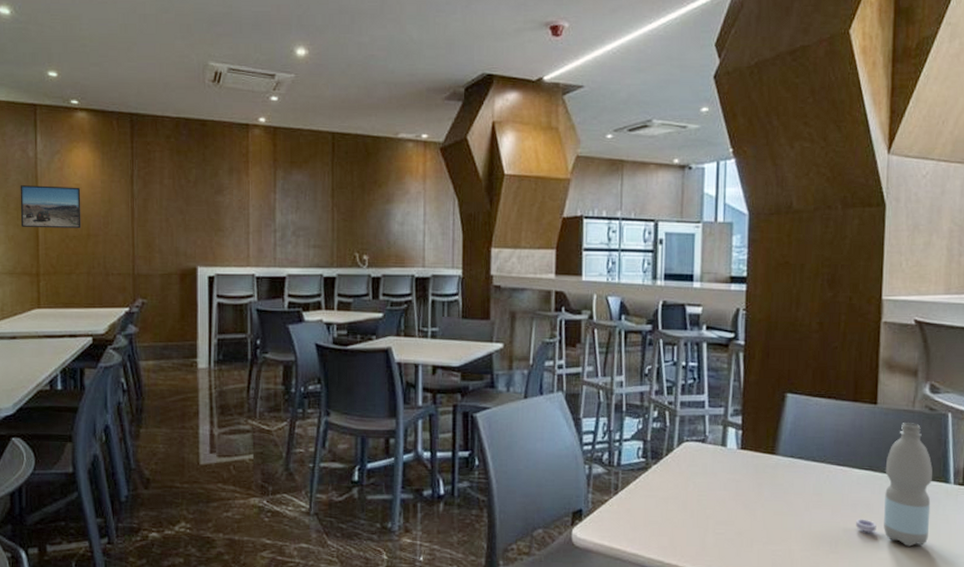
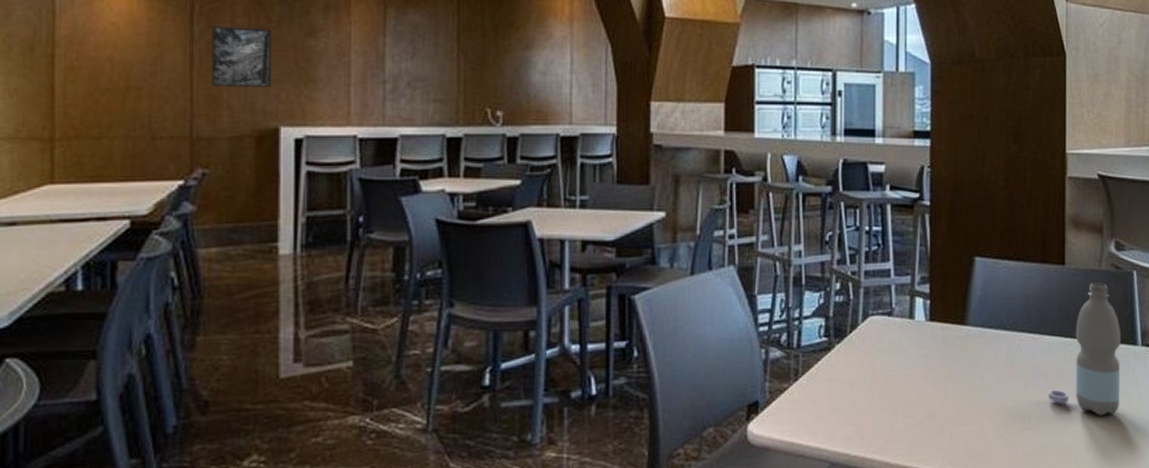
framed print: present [20,185,81,229] -> none [28,23,118,80]
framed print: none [147,186,191,235] -> present [212,26,272,87]

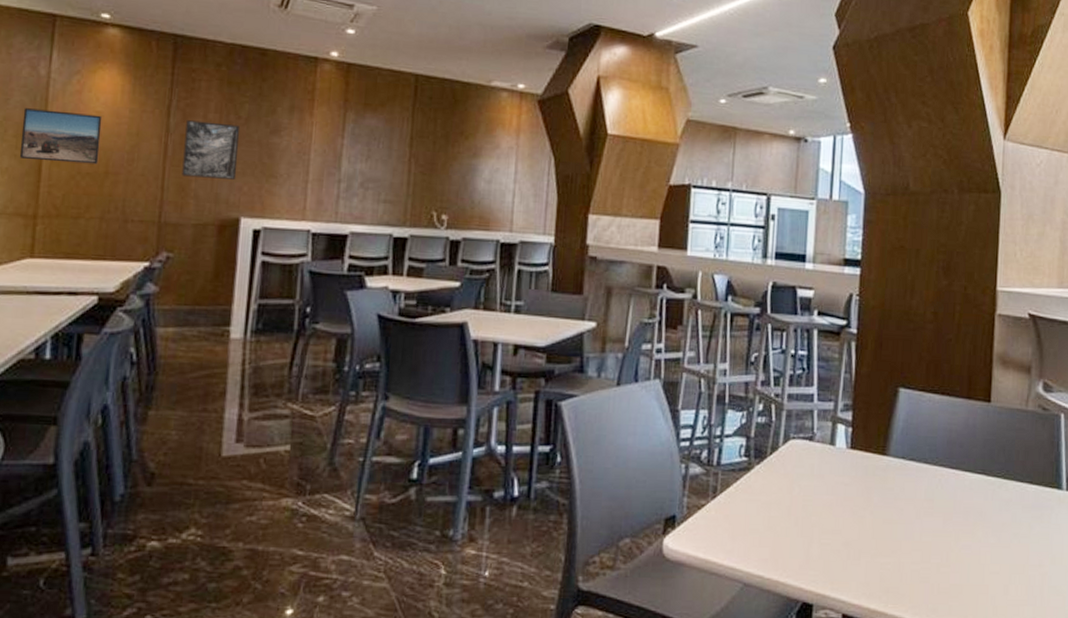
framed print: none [28,23,118,80] -> present [19,108,103,165]
water bottle: present [1049,283,1121,416] -> none [968,423,1045,559]

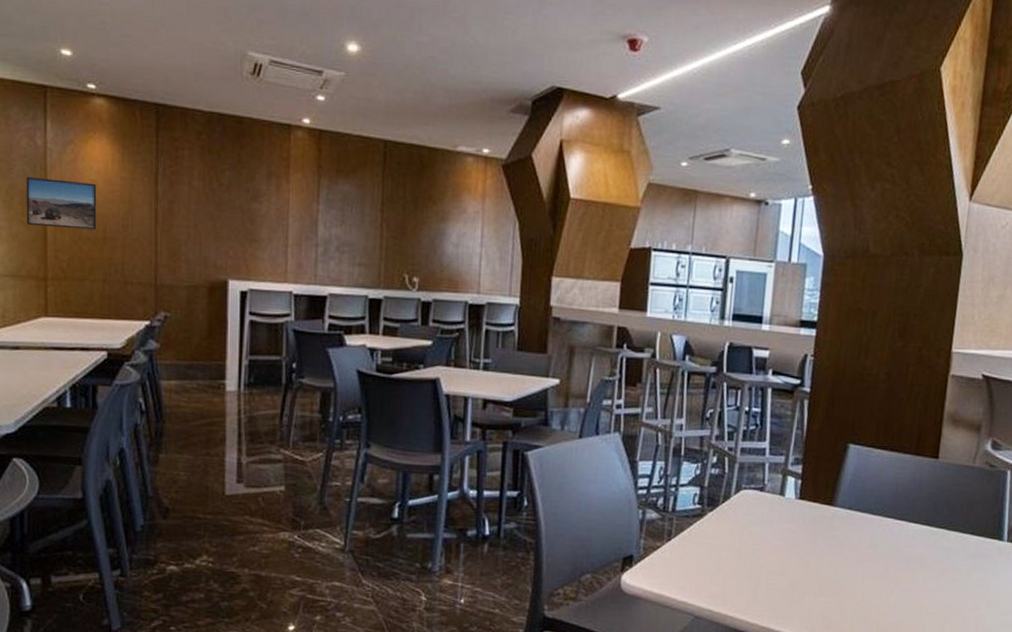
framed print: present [182,120,241,180] -> none [173,187,223,244]

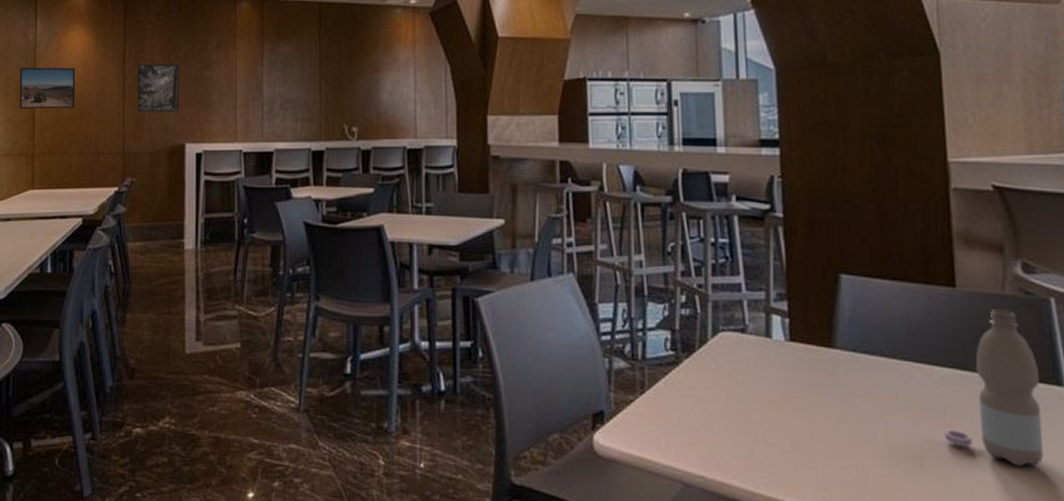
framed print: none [173,187,223,244] -> present [137,64,180,112]
water bottle: none [908,478,988,602] -> present [945,310,1043,467]

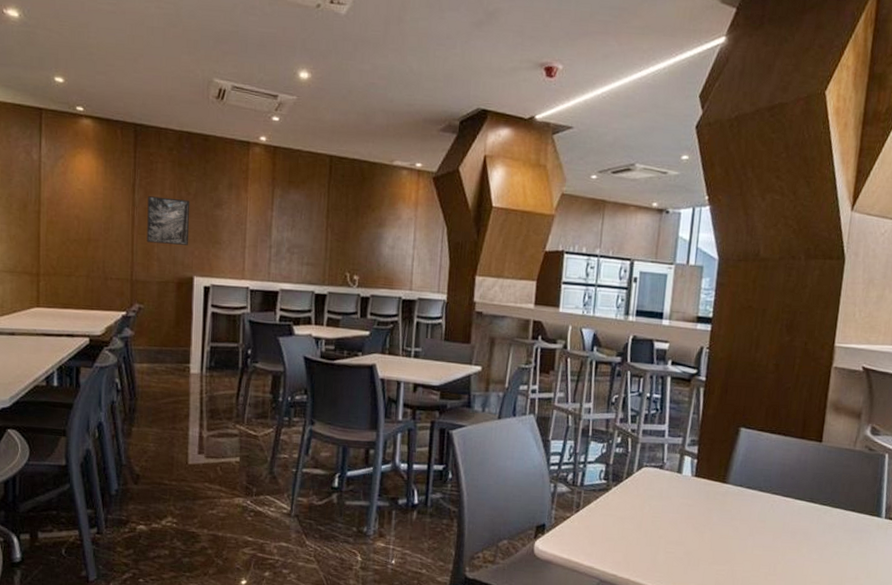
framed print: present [19,67,76,109] -> none [23,187,83,233]
water bottle: present [945,310,1043,467] -> none [794,460,867,573]

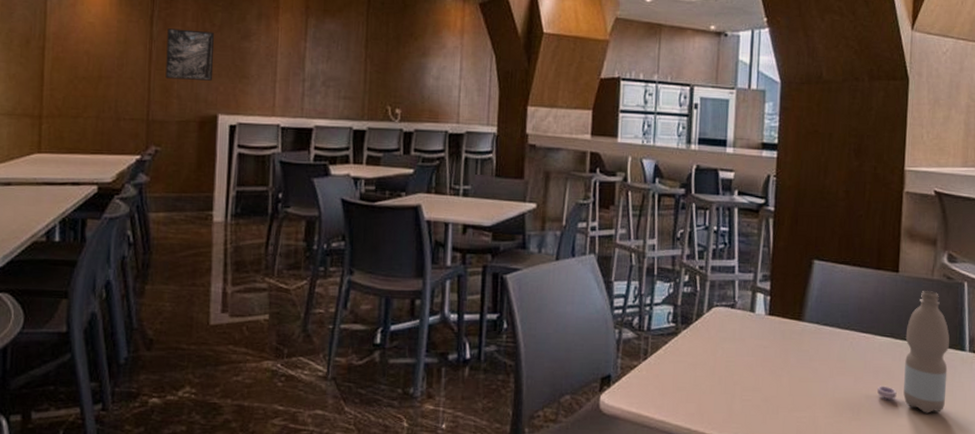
water bottle: none [794,460,867,573] -> present [877,291,950,413]

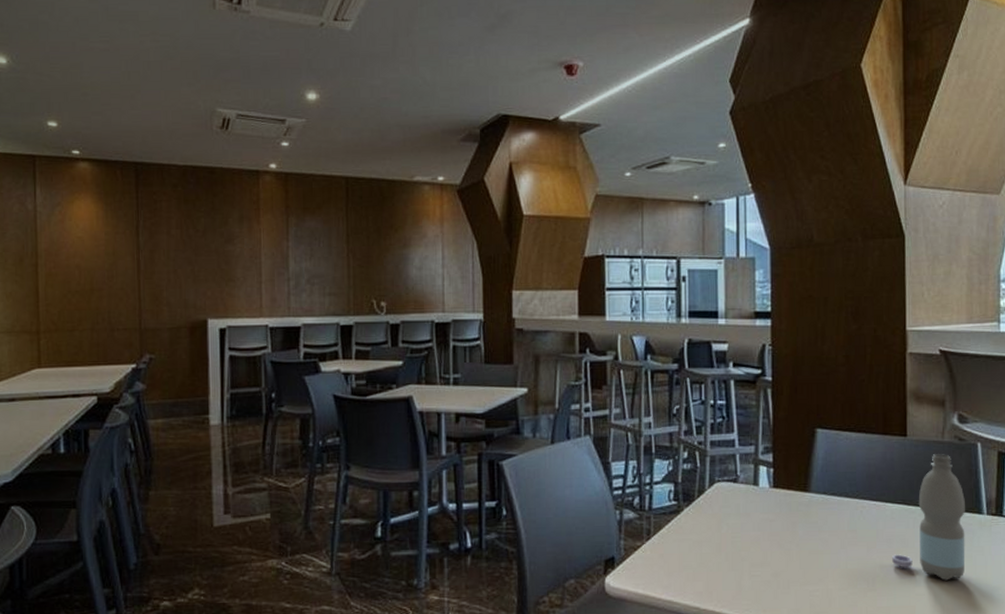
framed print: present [165,28,215,81] -> none [153,237,200,287]

